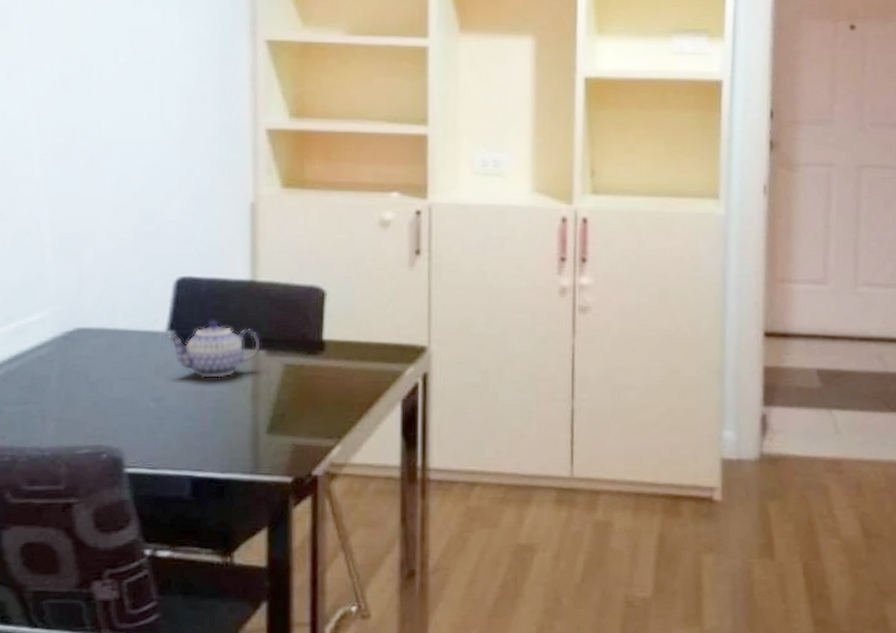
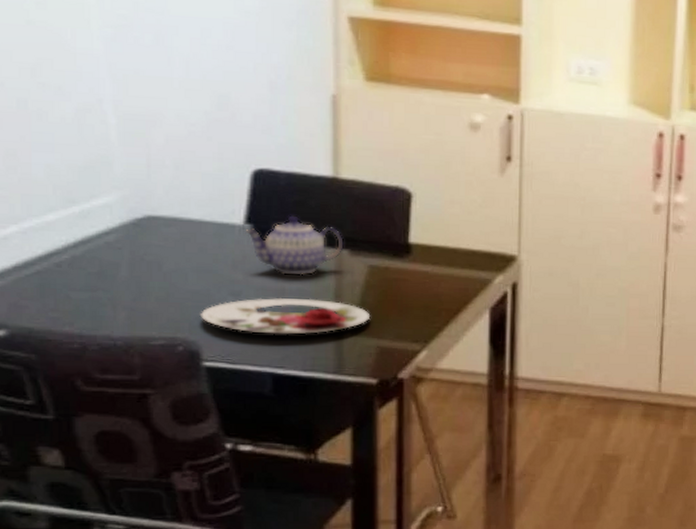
plate: none [123,400,286,437] -> present [199,298,371,335]

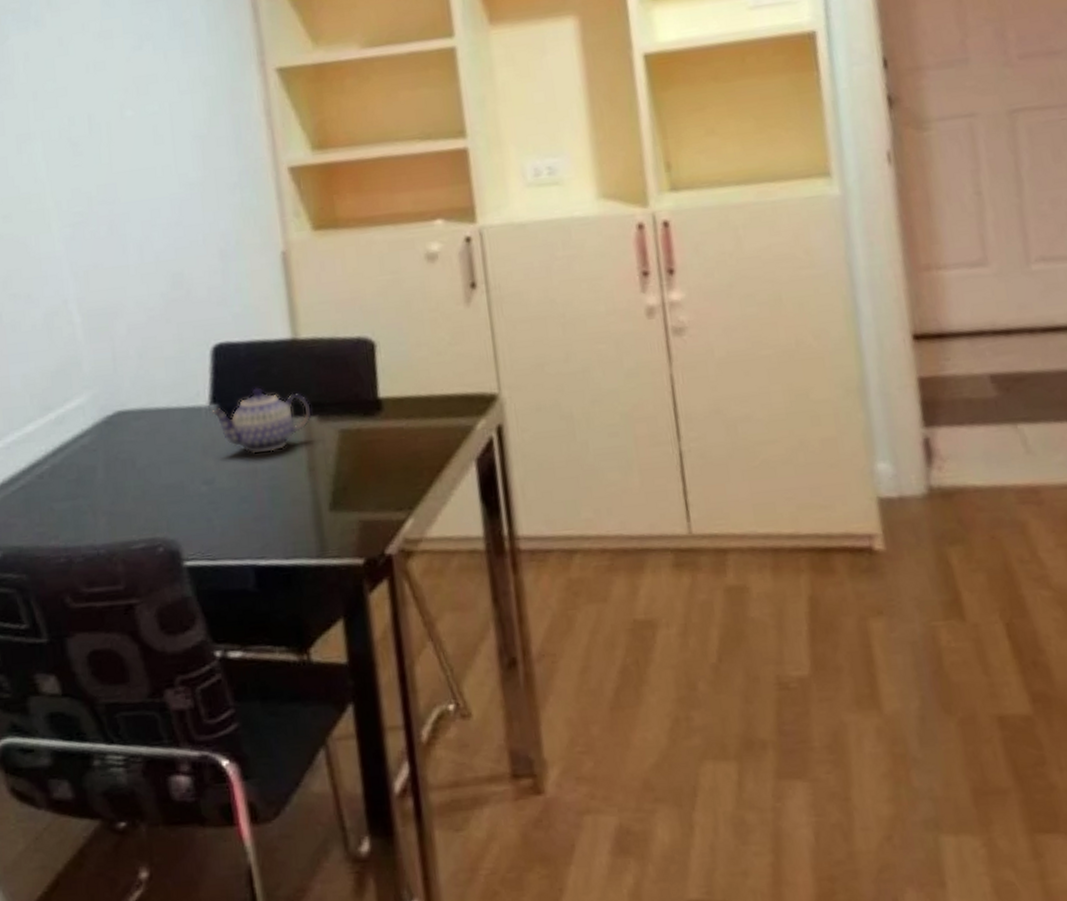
plate: present [199,298,371,335] -> none [176,475,349,523]

